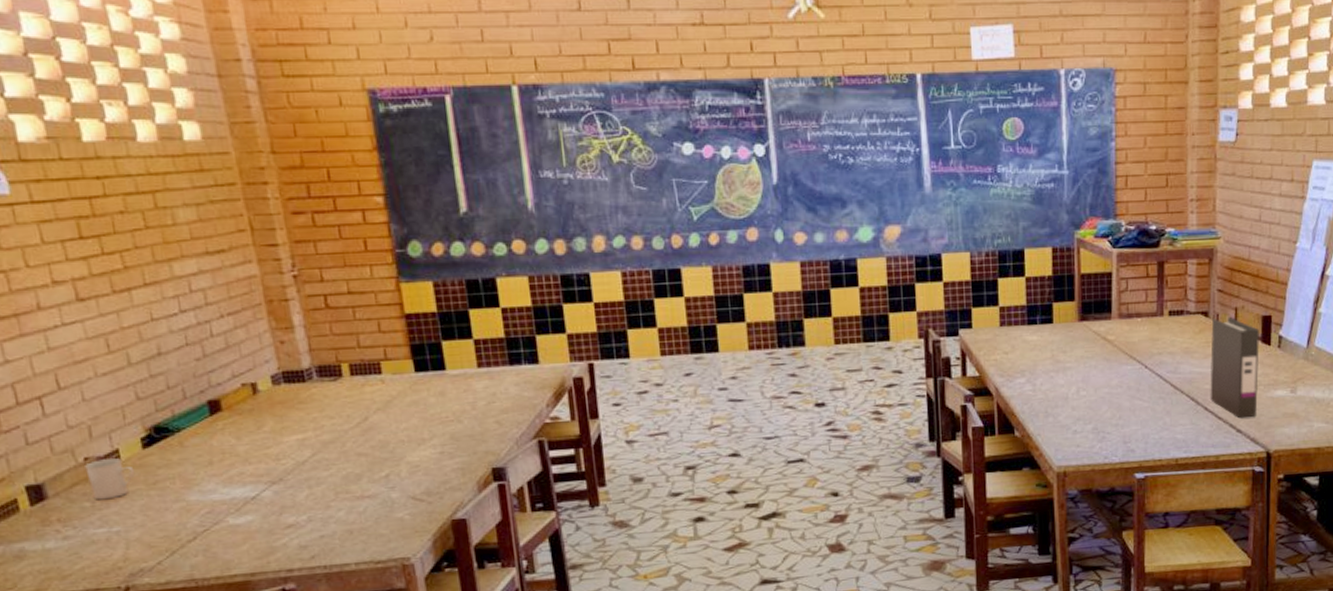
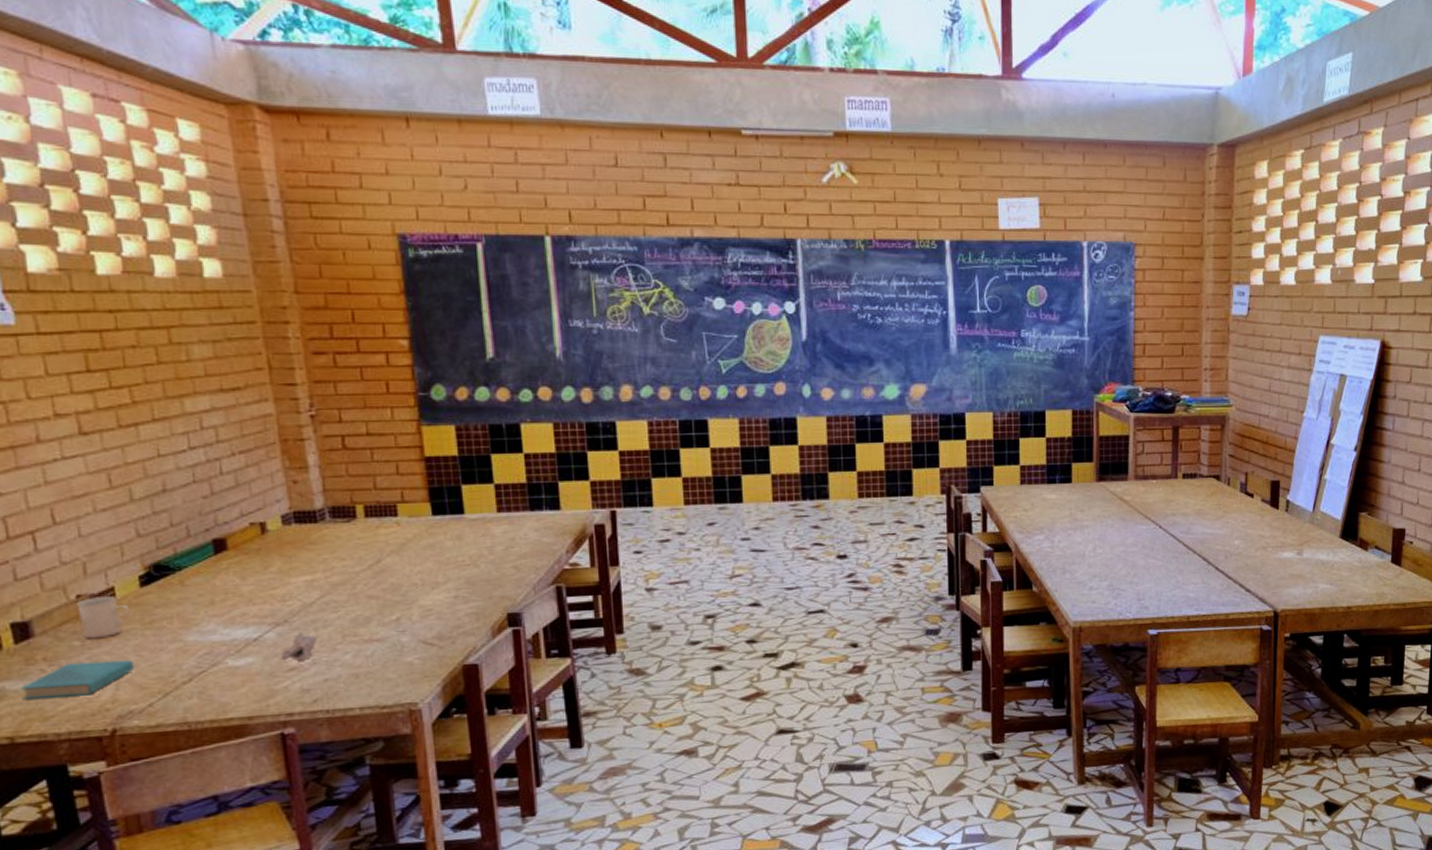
book: none [39,519,142,559] -> present [21,659,134,699]
crumpled paper: none [278,491,312,519] -> present [281,633,317,662]
binder: present [1210,316,1259,418] -> none [1221,481,1268,578]

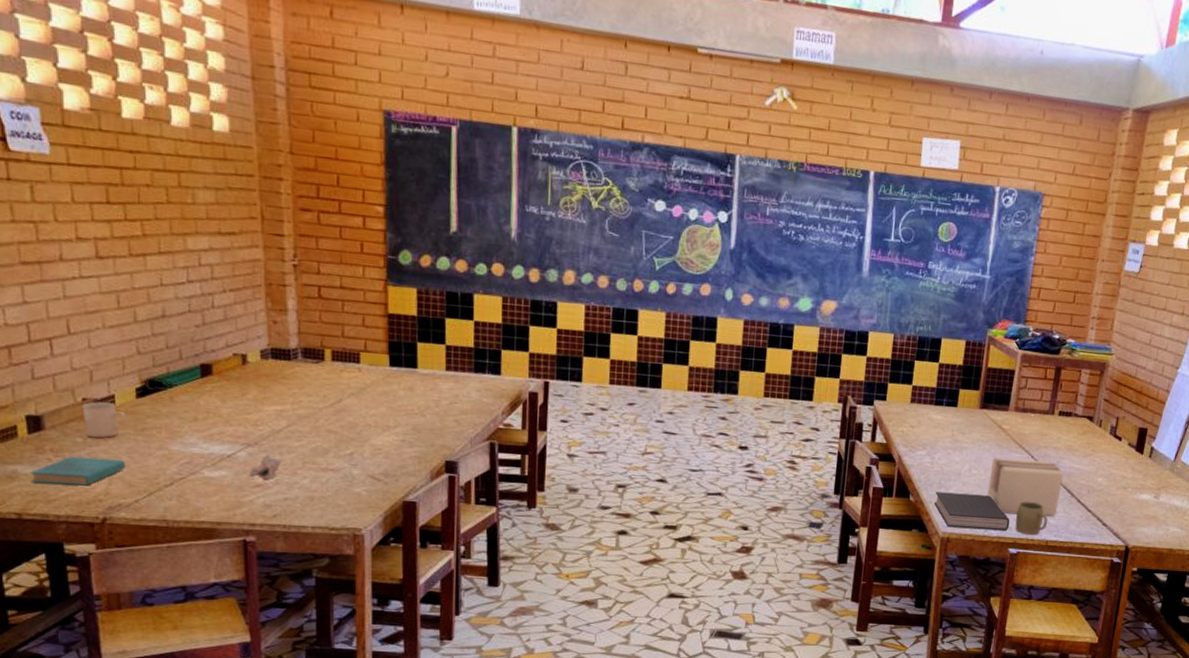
book: none [1060,575,1146,616] -> present [934,491,1010,530]
box: none [1116,529,1197,592] -> present [987,456,1064,516]
mug: none [1151,575,1187,612] -> present [1015,501,1048,535]

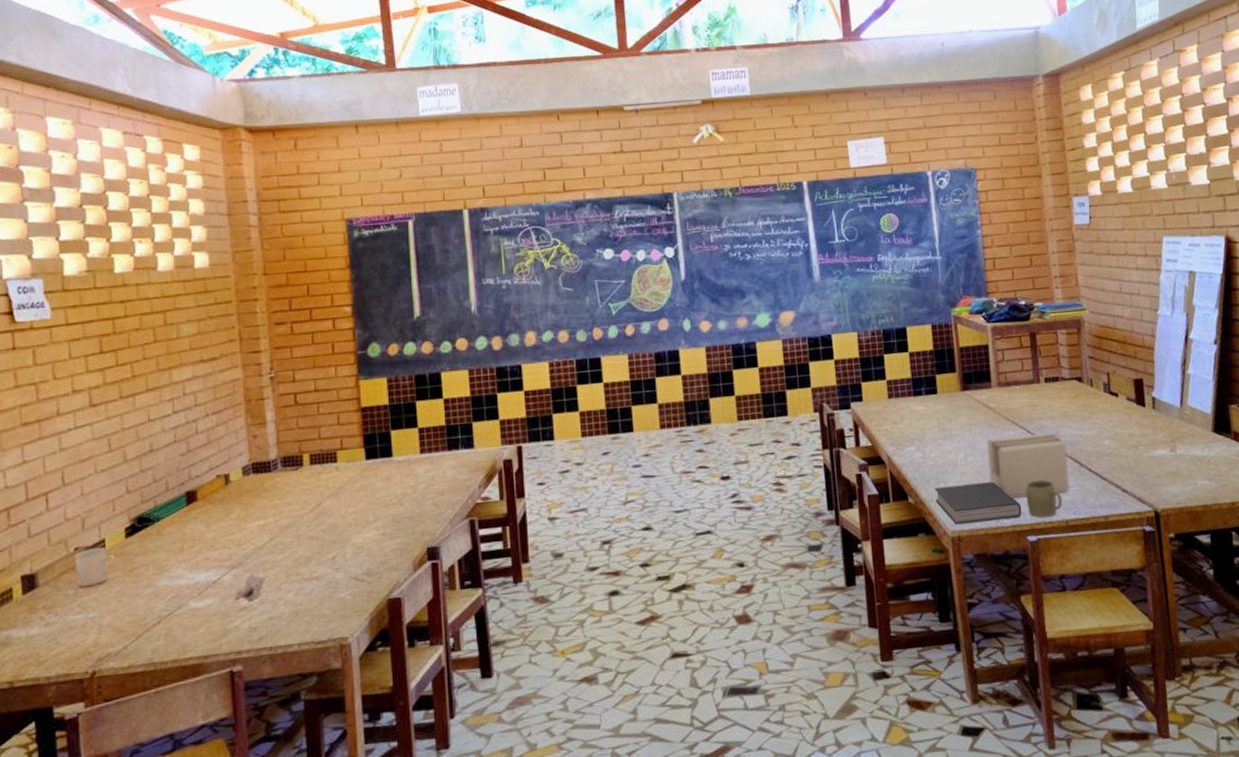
book: present [31,456,125,486] -> none [24,605,114,646]

